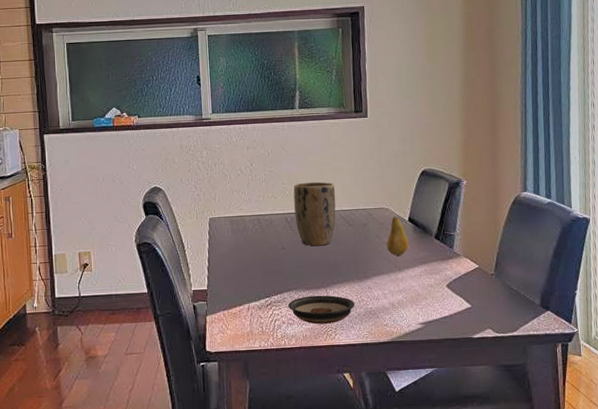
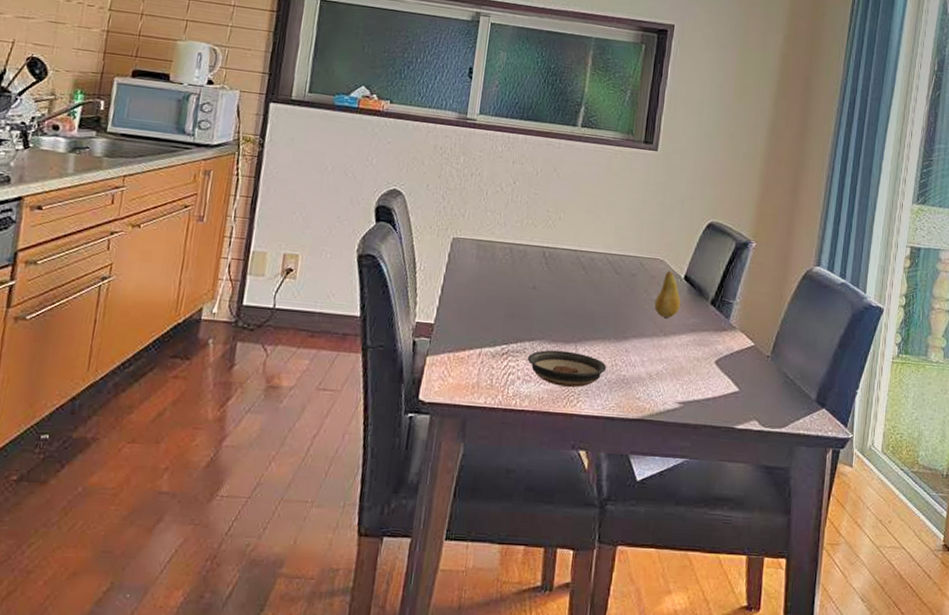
plant pot: present [293,181,336,246] -> none [554,213,607,292]

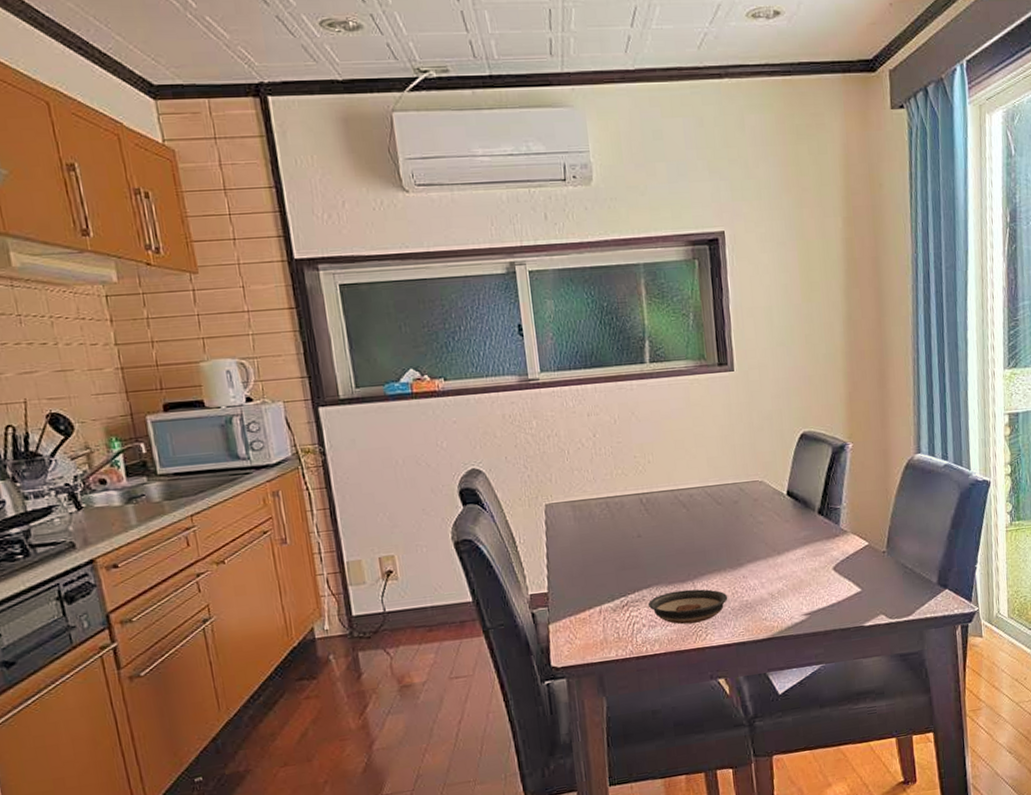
fruit: present [654,271,681,318] -> none [762,490,789,537]

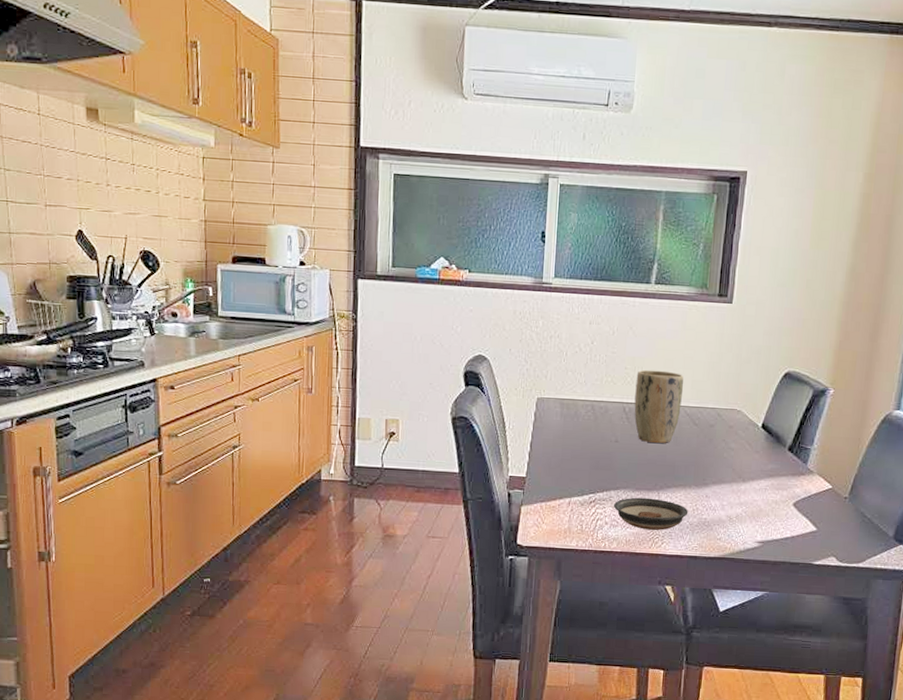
plant pot: none [648,452,701,532] -> present [634,369,684,443]

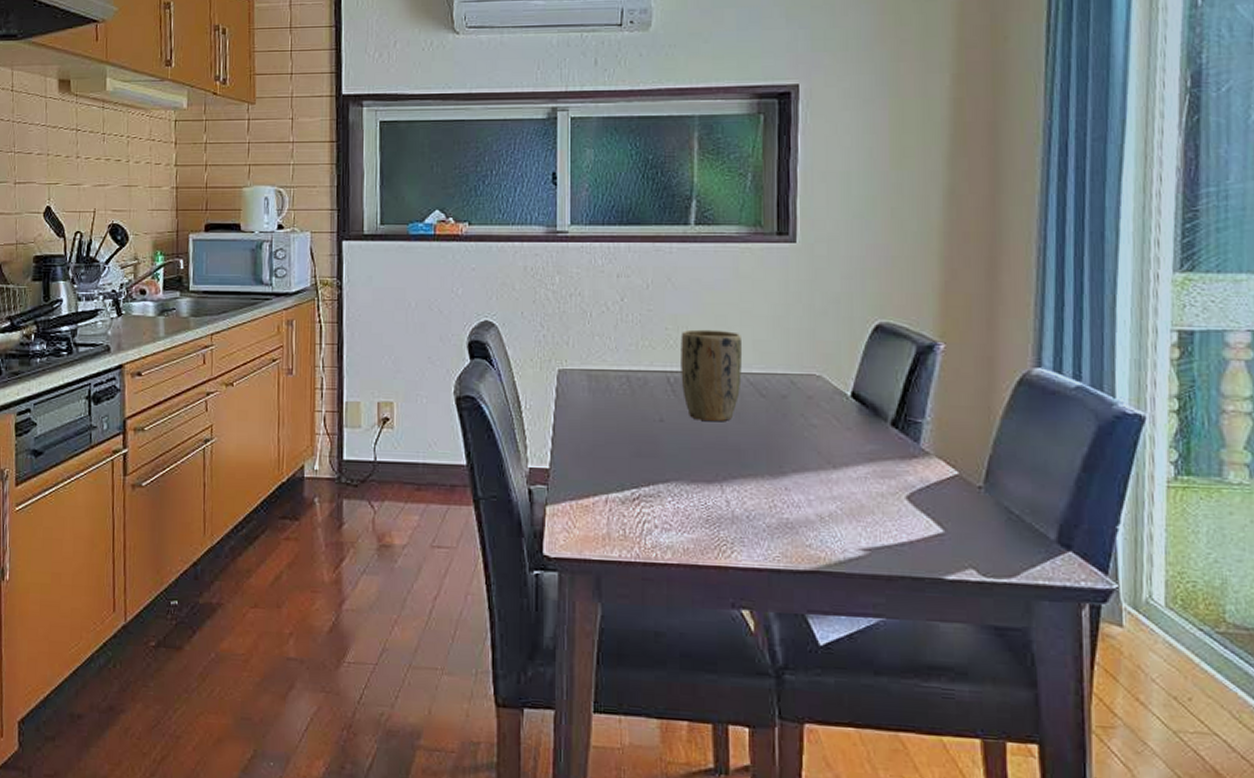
saucer: present [613,497,689,530] -> none [663,492,764,535]

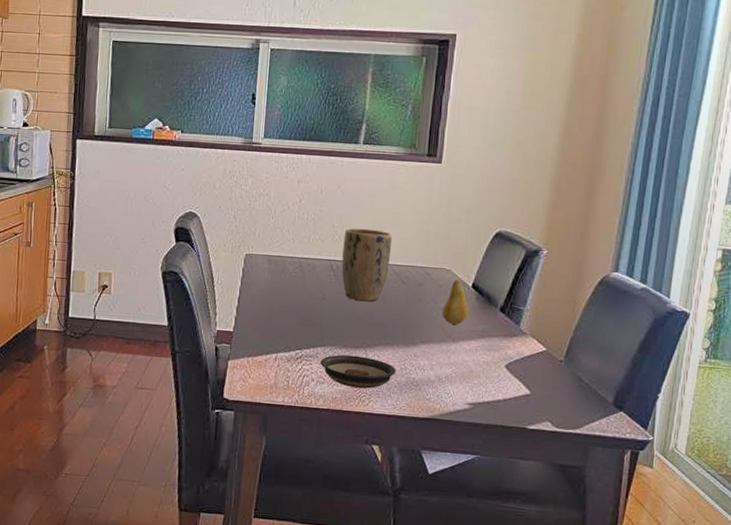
saucer: none [663,492,764,535] -> present [319,354,397,389]
fruit: none [815,388,851,446] -> present [442,280,469,325]

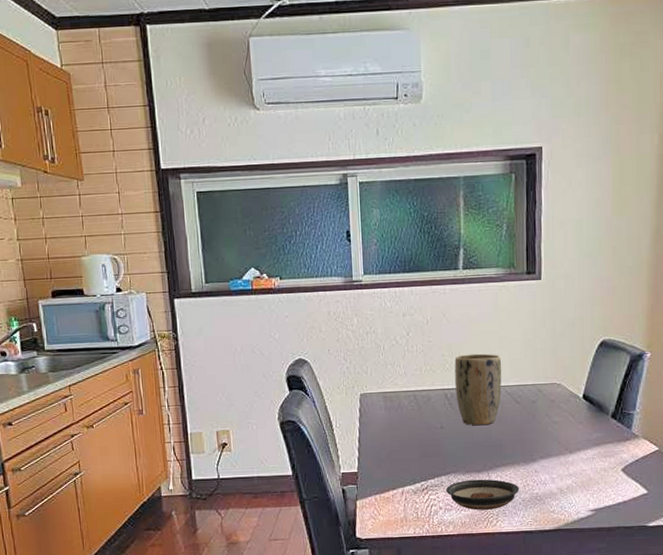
fruit: present [442,280,469,325] -> none [557,393,583,437]

